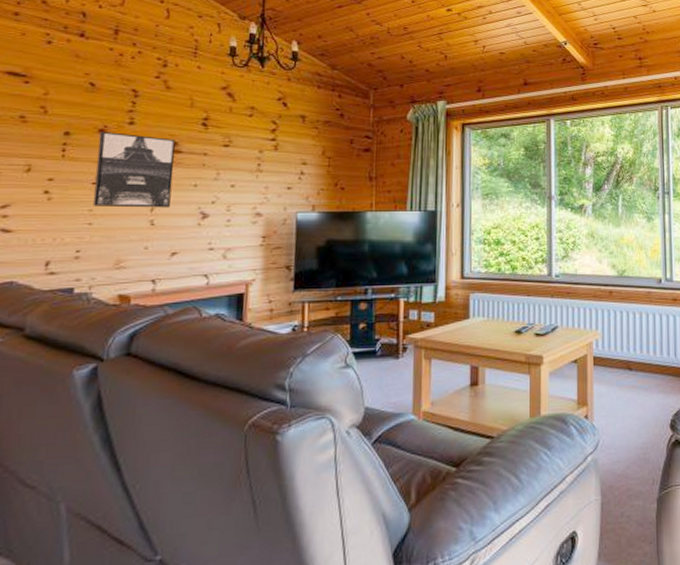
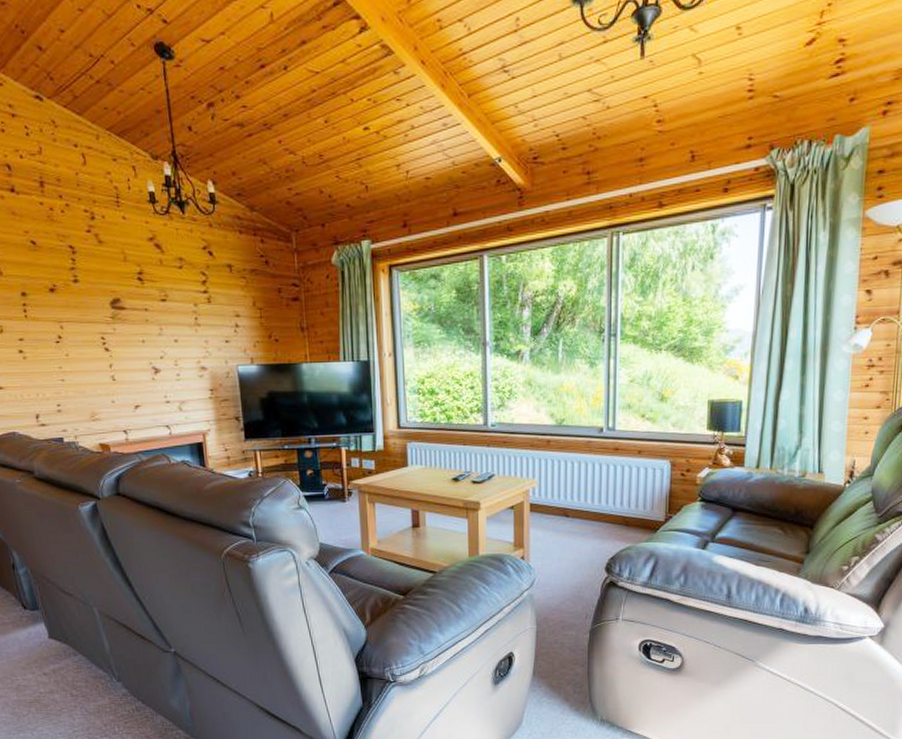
wall art: present [92,132,175,208] -> none [51,291,125,365]

